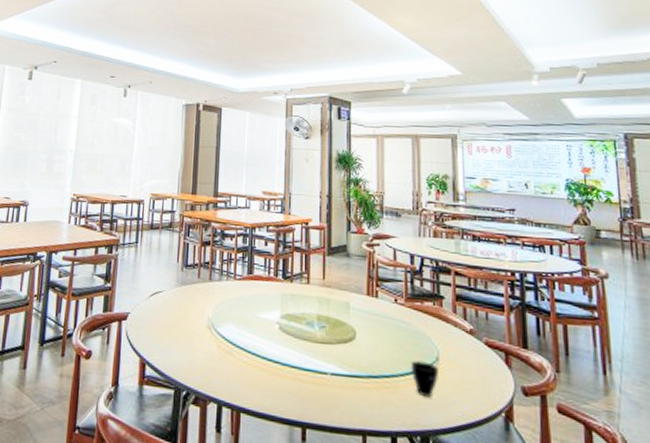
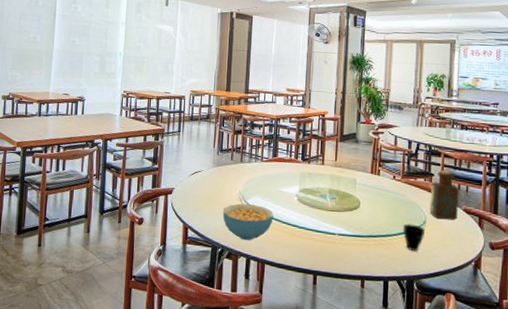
cereal bowl: none [187,333,250,381] -> present [222,203,274,240]
bottle: none [441,291,478,357] -> present [429,169,459,221]

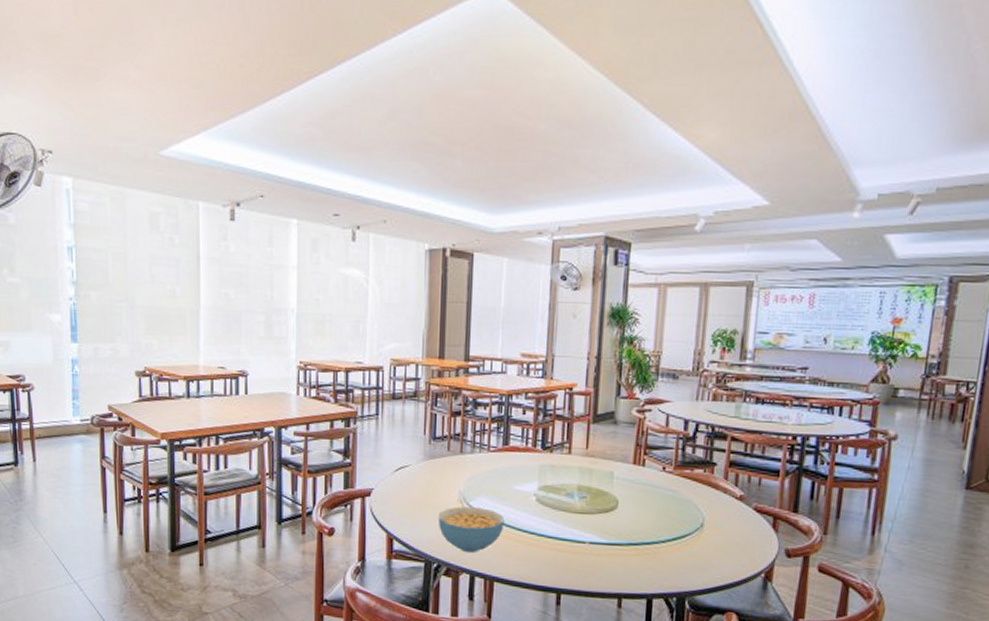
cup: present [402,223,425,252] -> none [673,527,702,562]
bottle: present [429,169,459,221] -> none [708,457,749,522]

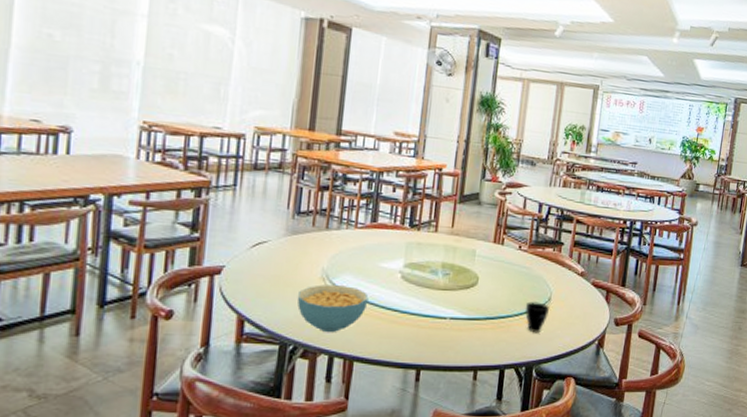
cup: none [673,527,702,562] -> present [525,301,549,333]

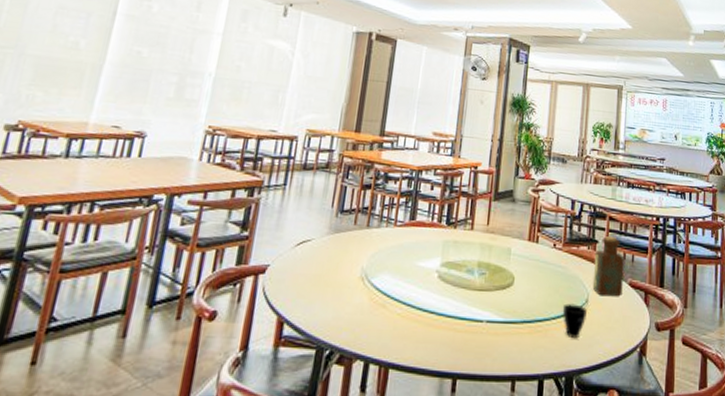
cereal bowl: present [297,285,369,332] -> none [336,284,406,336]
bottle: none [555,237,589,296] -> present [592,235,625,297]

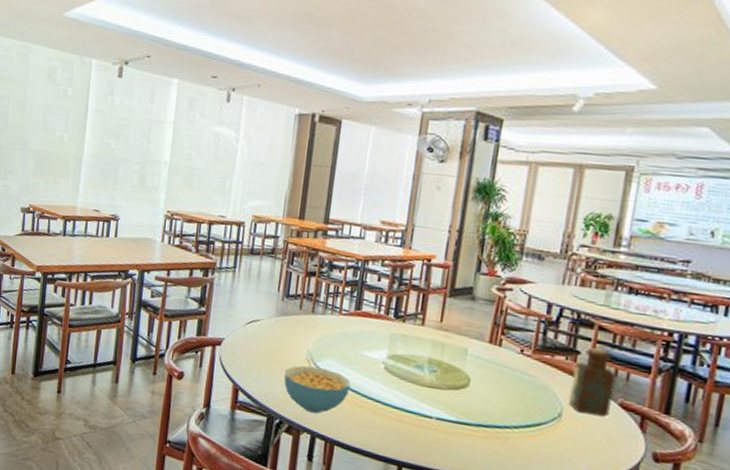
cereal bowl: none [336,284,406,336] -> present [284,365,351,414]
cup: present [562,303,587,339] -> none [526,414,559,453]

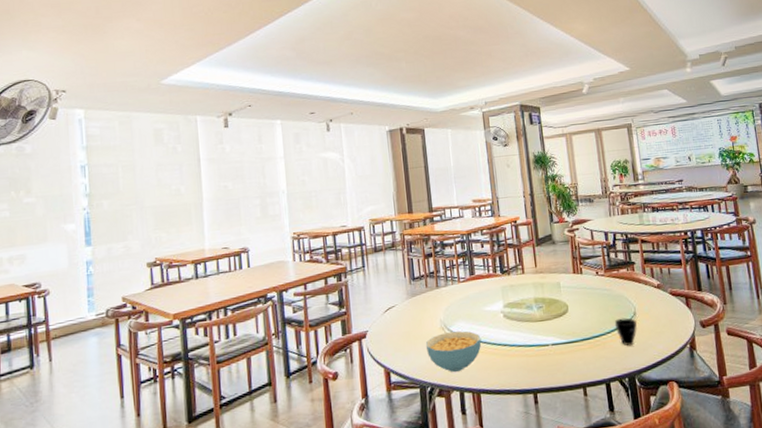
cup: none [526,414,559,453] -> present [614,318,637,347]
bottle: present [568,347,616,418] -> none [634,256,665,308]

